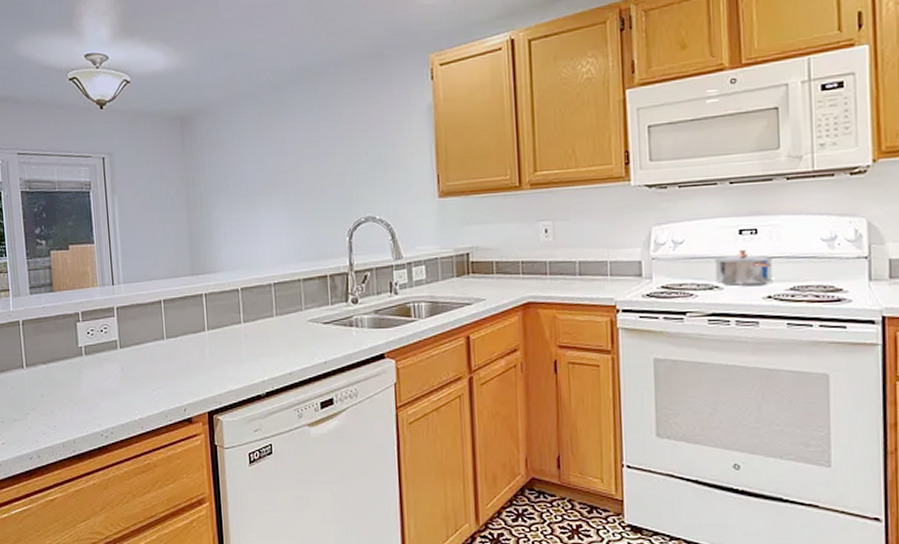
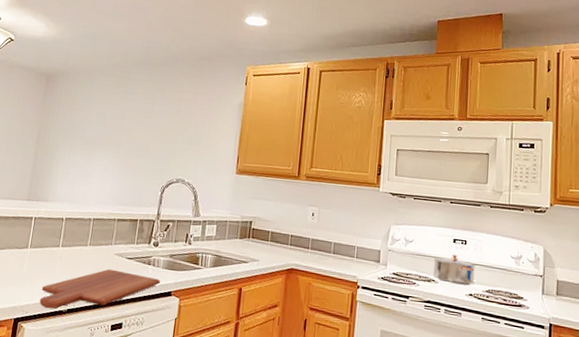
cutting board: none [231,339,368,395] -> present [39,269,160,309]

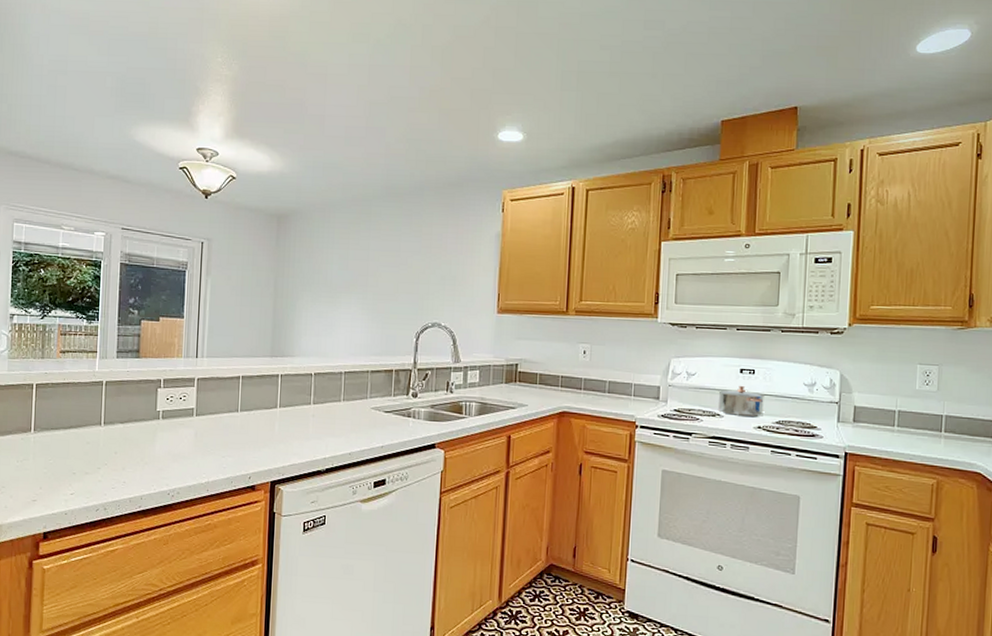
cutting board: present [39,269,160,309] -> none [295,424,422,470]

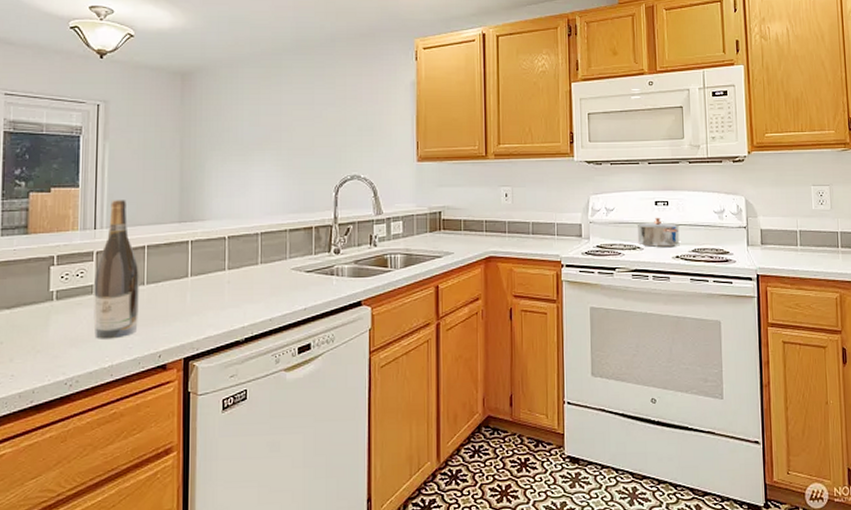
wine bottle: none [193,332,234,459] -> present [93,200,139,339]

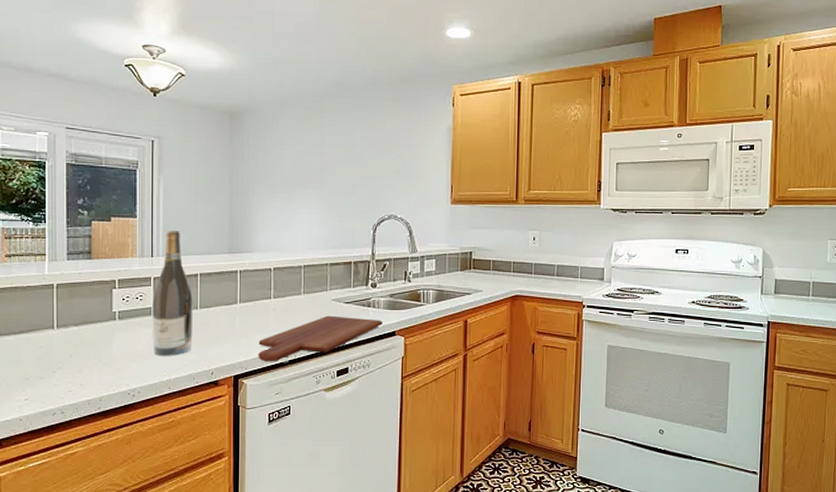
cutting board: none [211,286,347,341] -> present [258,315,382,362]
cooking pot: present [636,217,680,248] -> none [656,264,698,293]

